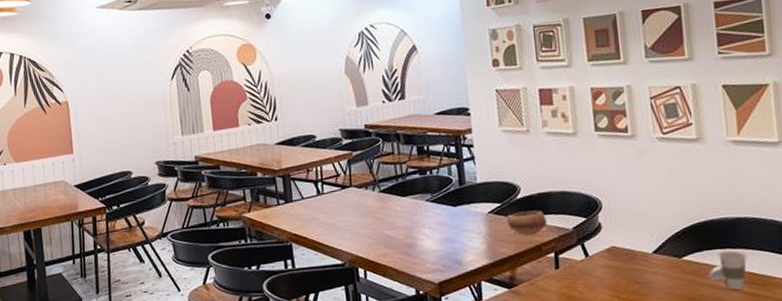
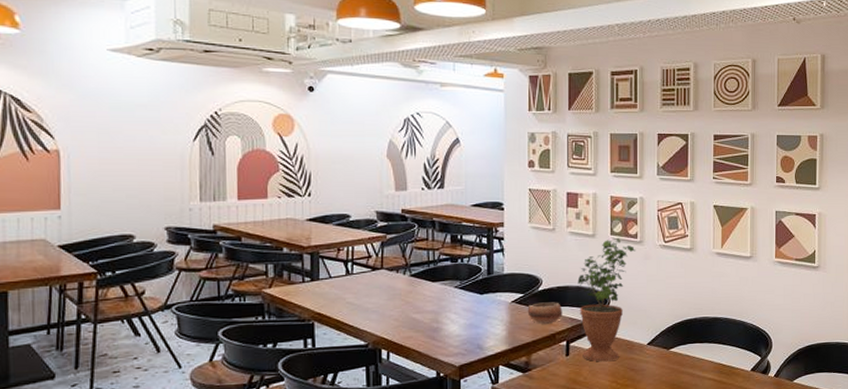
potted plant: none [561,131,628,275] -> present [577,236,636,362]
cup: present [708,250,748,290] -> none [688,344,719,378]

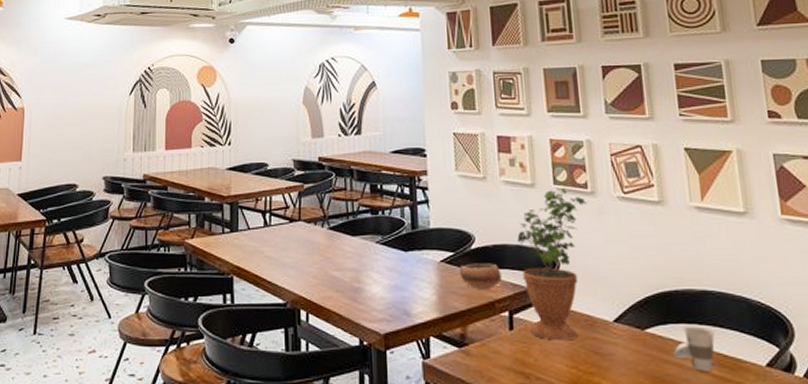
cup: none [688,344,719,378] -> present [673,326,715,371]

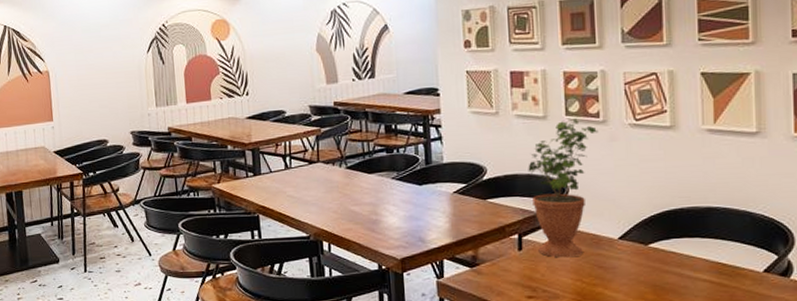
bowl: present [459,263,502,289] -> none [471,192,512,216]
cup: present [673,326,715,371] -> none [674,239,717,279]

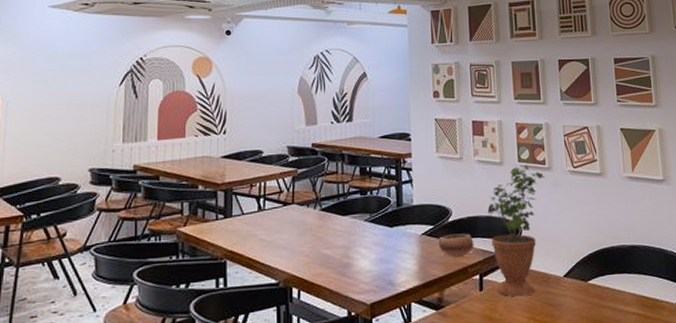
bowl: none [471,192,512,216] -> present [438,233,474,257]

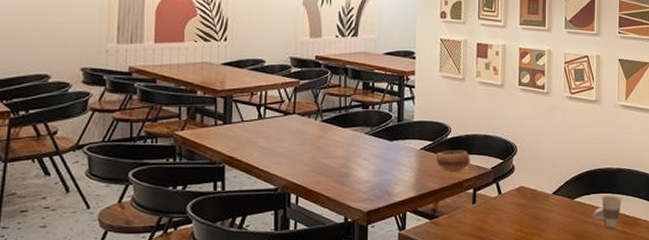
potted plant: present [487,162,545,297] -> none [485,86,543,210]
cup: none [609,275,640,312] -> present [592,195,623,228]

